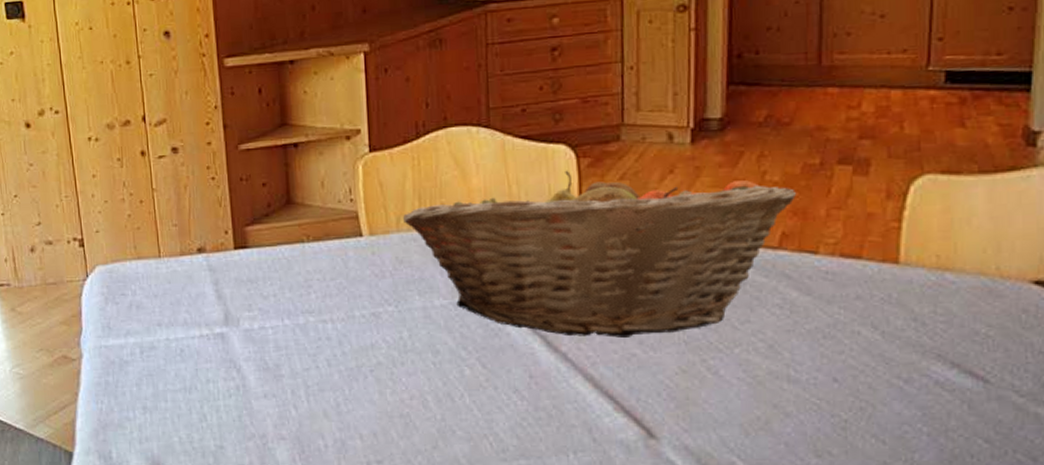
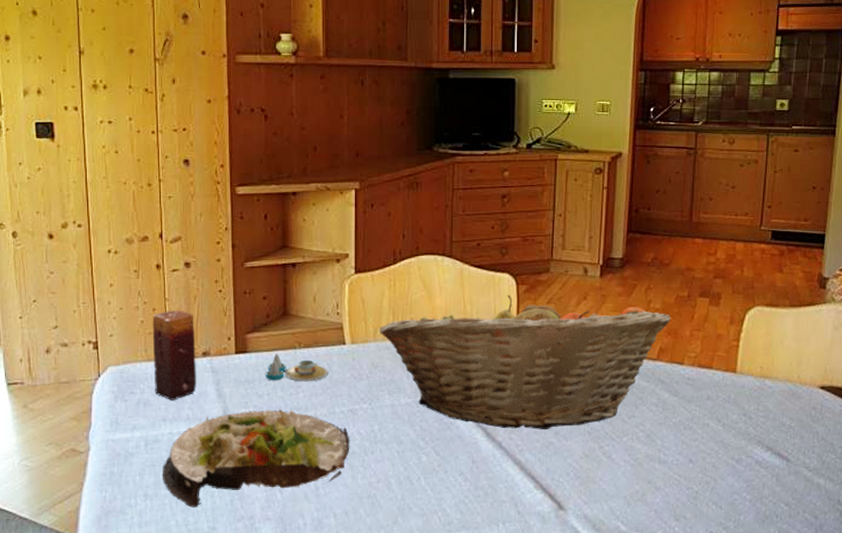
candle: none [140,201,193,303] -> present [152,310,196,400]
salad plate: none [160,313,375,423] -> present [162,409,350,507]
salt and pepper shaker set: none [270,247,345,281] -> present [266,353,329,382]

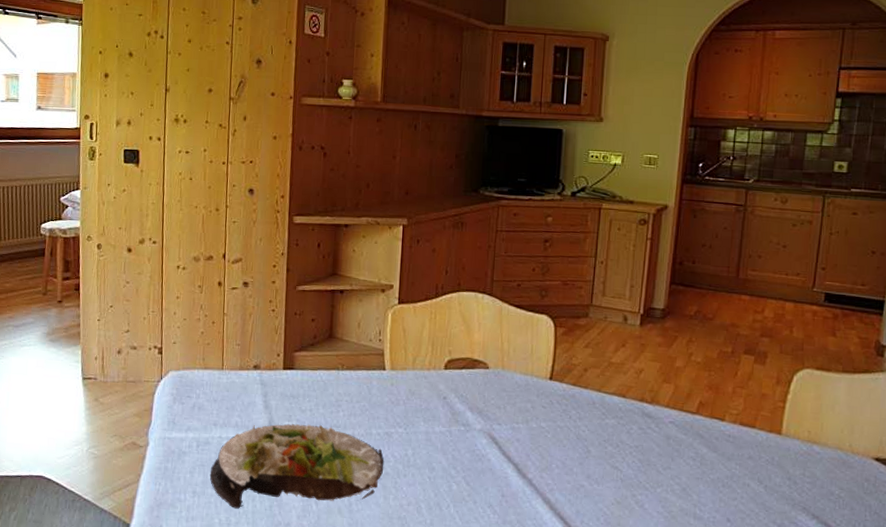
candle: present [152,310,196,400] -> none [209,324,248,407]
salt and pepper shaker set: present [266,353,329,382] -> none [309,372,368,402]
fruit basket: present [380,294,671,429] -> none [418,335,713,472]

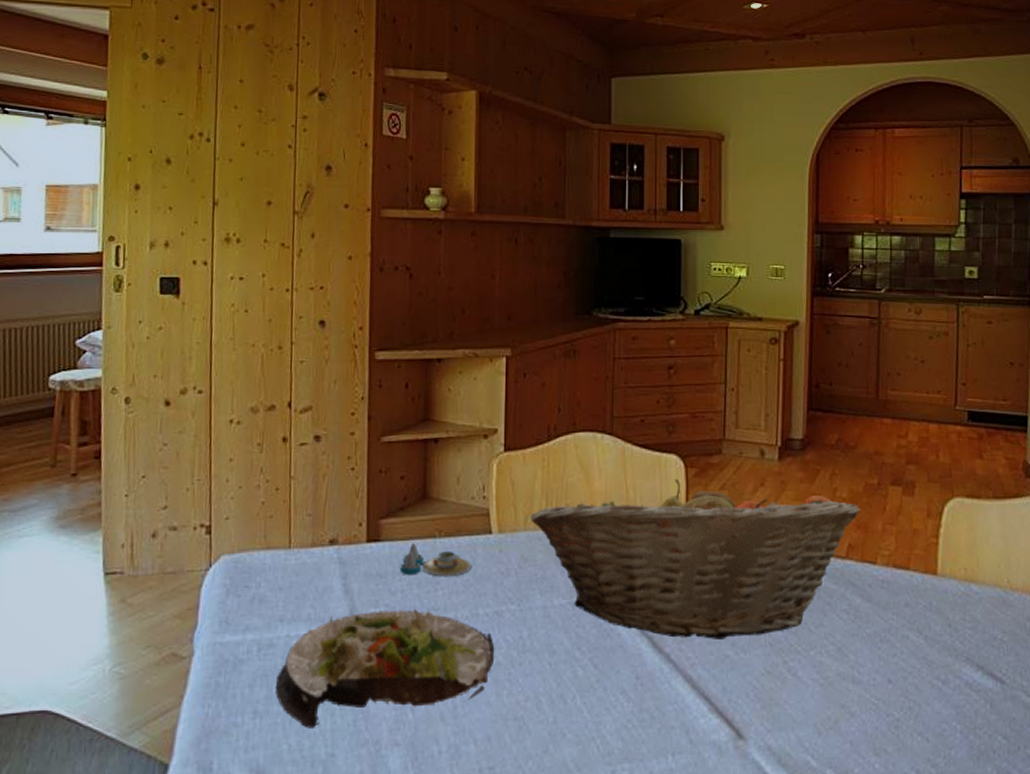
salt and pepper shaker set: none [309,372,368,402] -> present [400,542,472,577]
fruit basket: none [418,335,713,472] -> present [531,478,861,639]

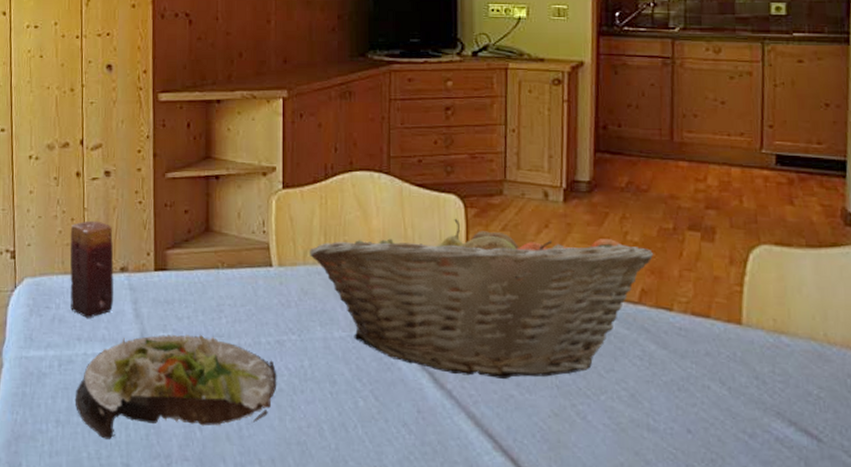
candle: none [272,490,322,596] -> present [70,220,114,318]
salt and pepper shaker set: present [400,542,472,577] -> none [186,272,254,306]

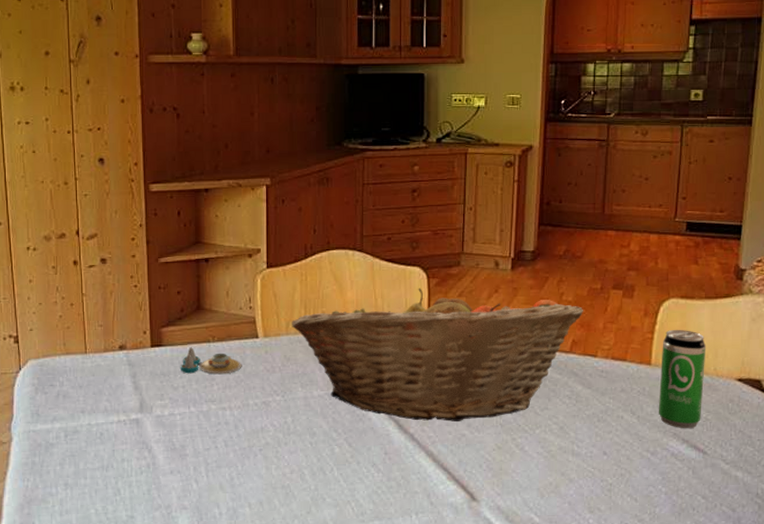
candle: present [70,220,114,318] -> none [70,305,113,393]
salad plate: present [75,334,277,439] -> none [81,401,264,497]
salt and pepper shaker set: none [186,272,254,306] -> present [181,346,242,375]
beverage can: none [754,282,812,408] -> present [658,329,707,429]

